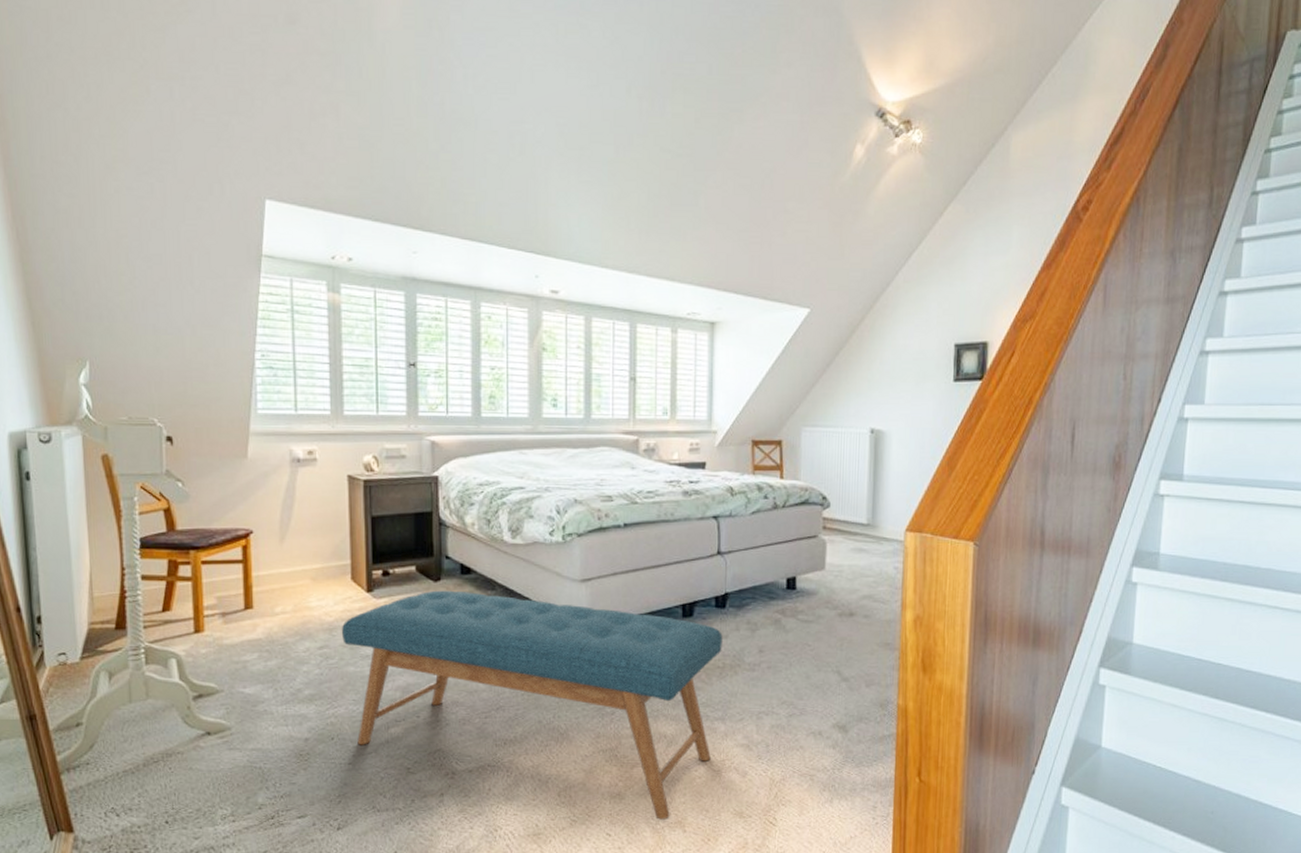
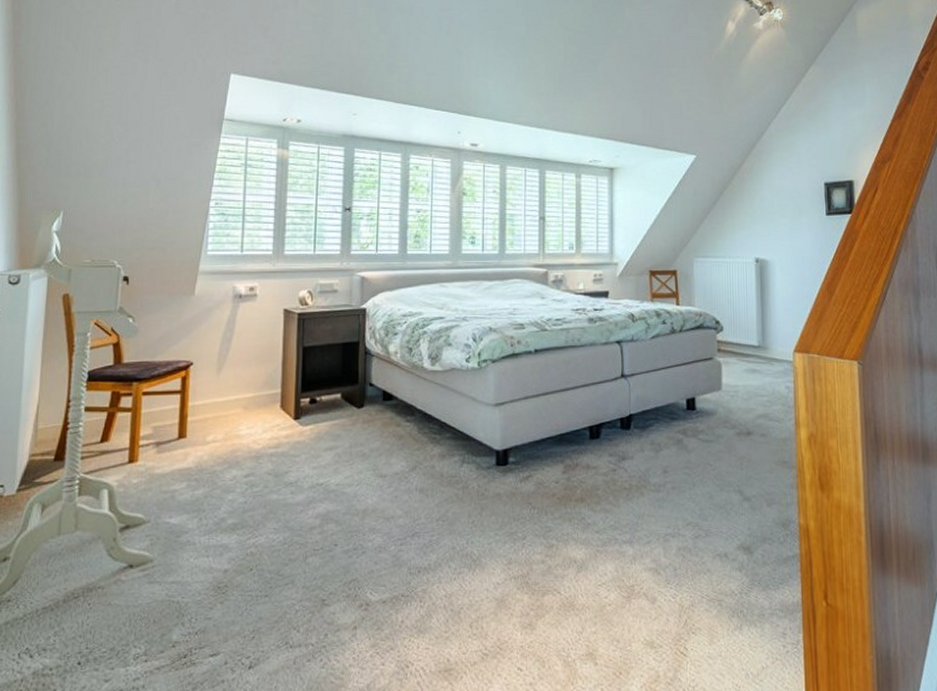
bench: present [342,590,723,820] -> none [268,416,628,652]

